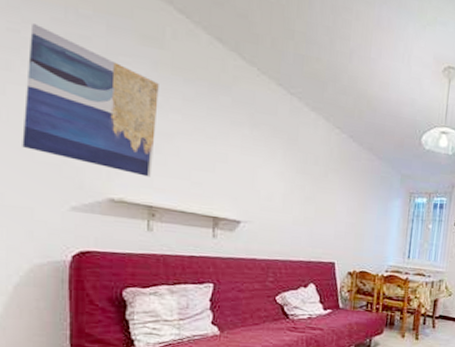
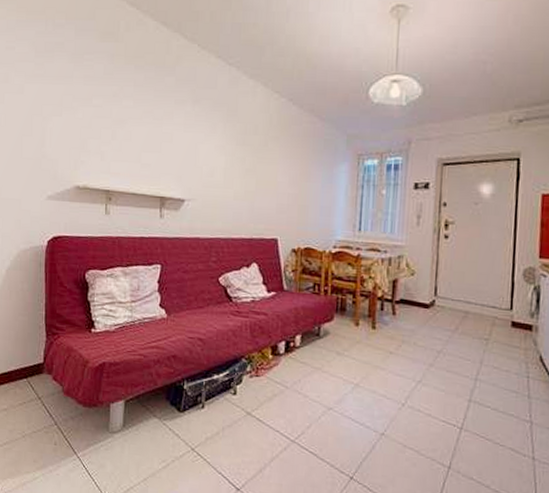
wall art: present [22,23,159,177] -> none [14,40,115,163]

